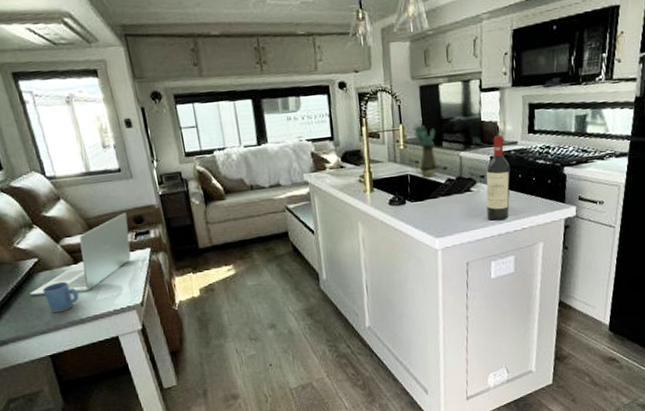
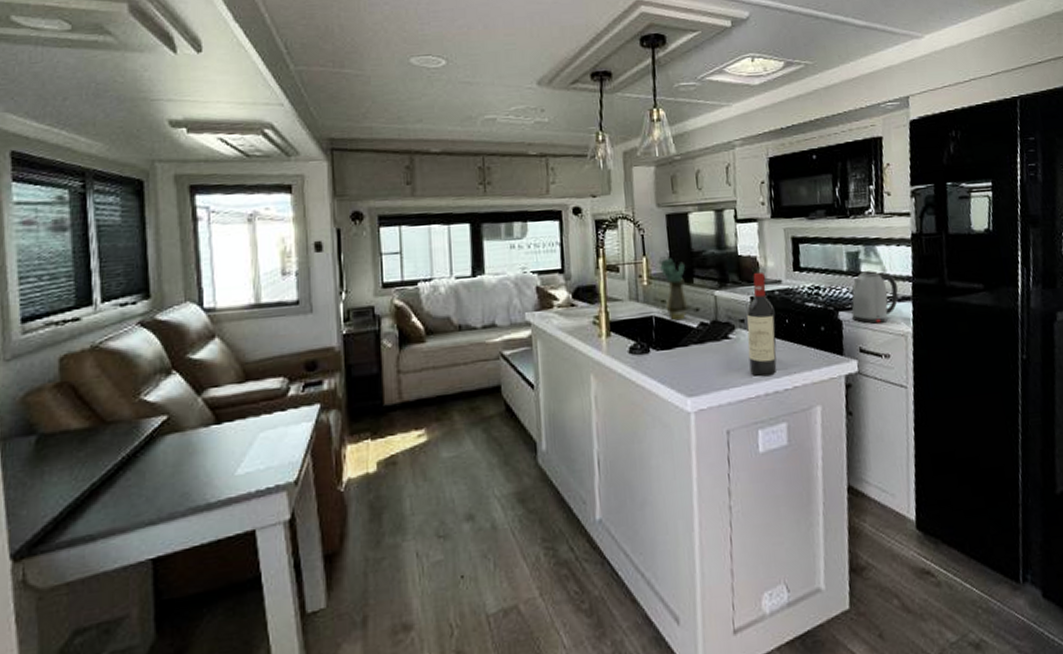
laptop: present [30,213,131,296] -> none [146,356,297,469]
mug: present [42,281,79,313] -> none [164,448,212,495]
kettle: none [575,131,618,177] -> present [851,271,898,324]

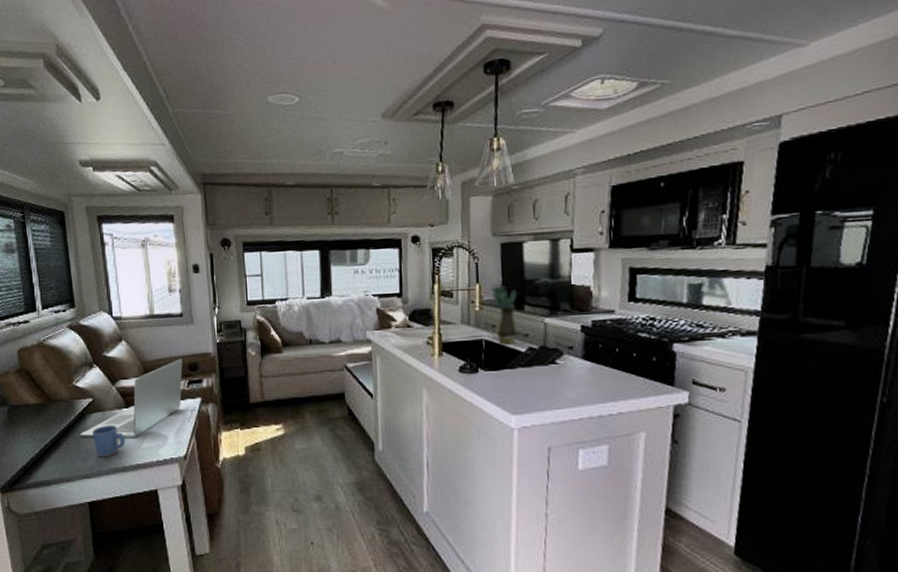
laptop: none [146,356,297,469] -> present [80,359,183,438]
mug: none [164,448,212,495] -> present [92,425,126,458]
wine bottle: present [746,272,777,378] -> none [574,301,605,402]
kettle: present [851,271,898,324] -> none [687,304,744,357]

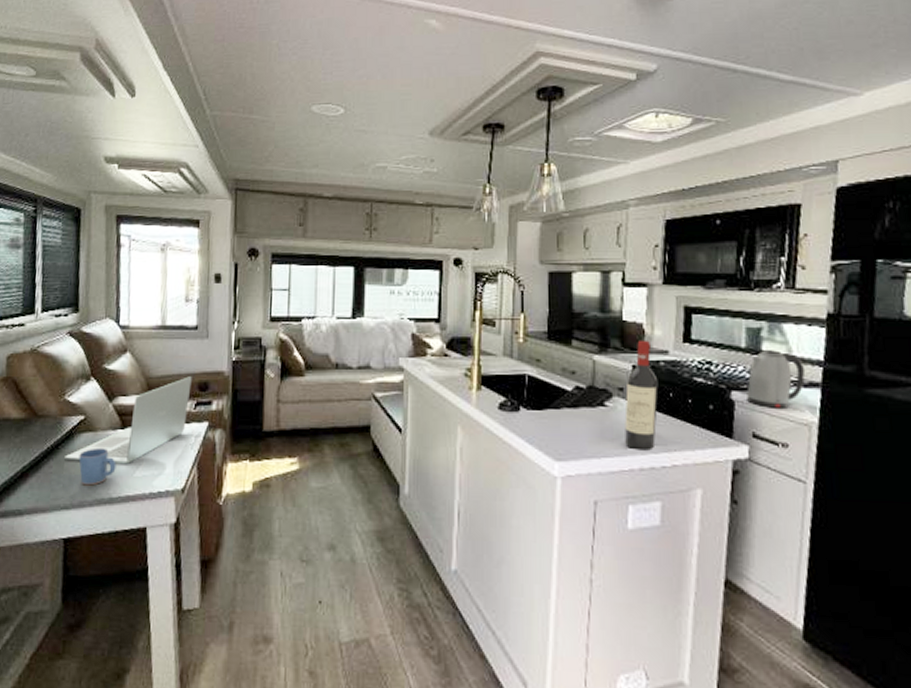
vase: present [491,283,518,345] -> none [536,314,565,382]
wine bottle: none [574,301,605,402] -> present [624,340,659,451]
kettle: none [687,304,744,357] -> present [746,350,806,408]

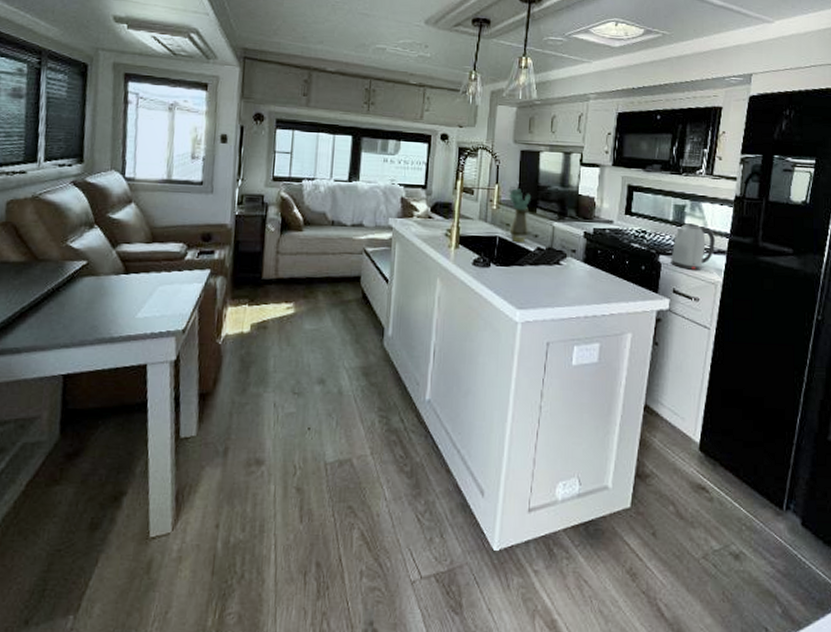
laptop: present [65,376,192,464] -> none [65,227,196,306]
mug: present [79,447,117,486] -> none [80,291,119,326]
vase: none [536,314,565,382] -> present [508,185,532,243]
wine bottle: present [624,340,659,451] -> none [575,211,604,302]

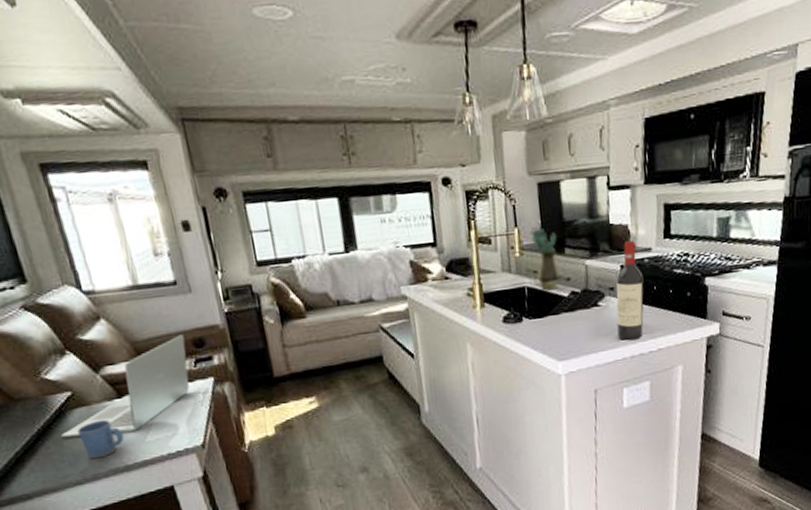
laptop: none [65,227,196,306] -> present [61,334,190,439]
mug: none [80,291,119,326] -> present [77,419,124,459]
wine bottle: none [575,211,604,302] -> present [616,240,644,342]
kettle: present [671,223,716,270] -> none [718,236,765,289]

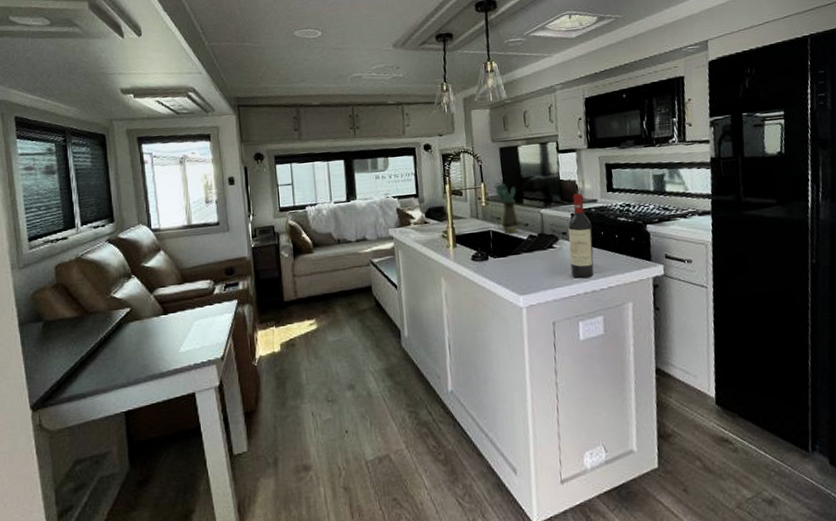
laptop: present [61,334,190,439] -> none [117,264,220,347]
mug: present [77,419,124,459] -> none [129,332,163,366]

